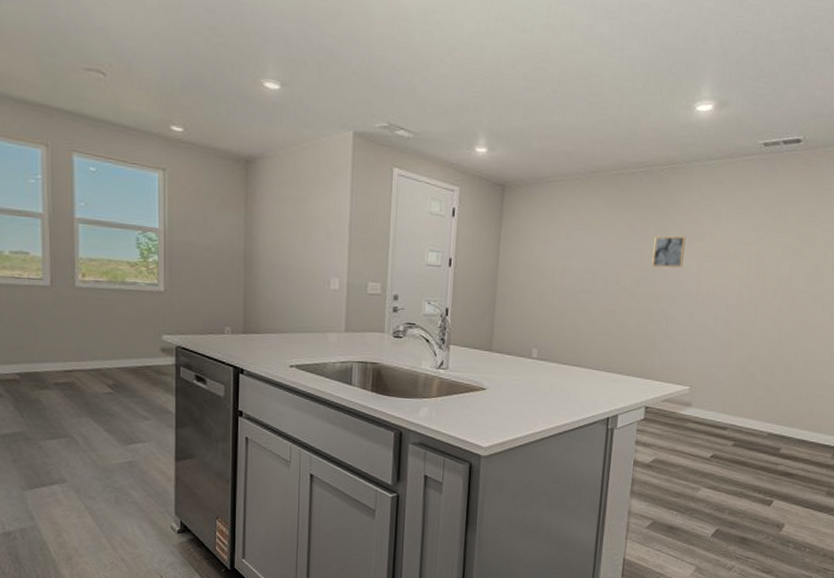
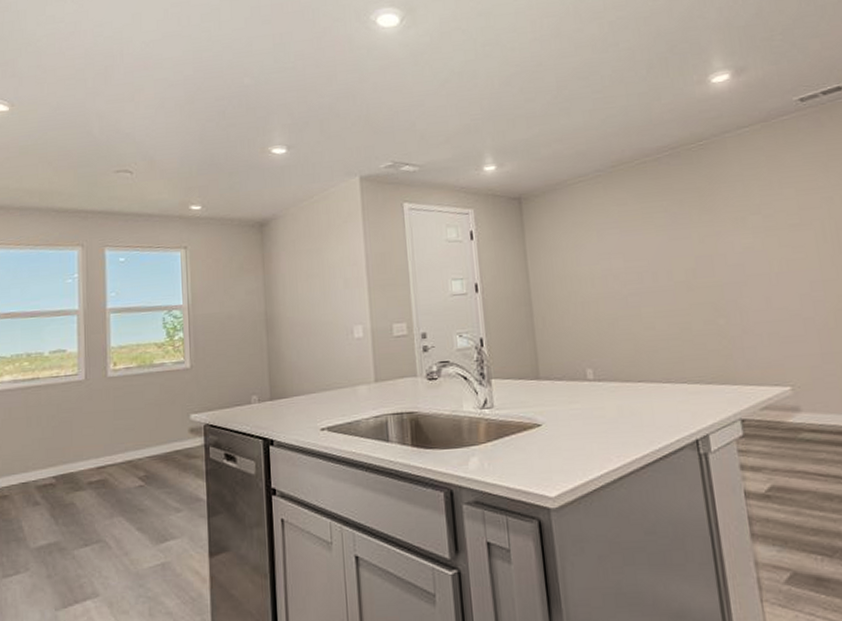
wall art: present [651,236,686,268] -> none [700,213,742,253]

